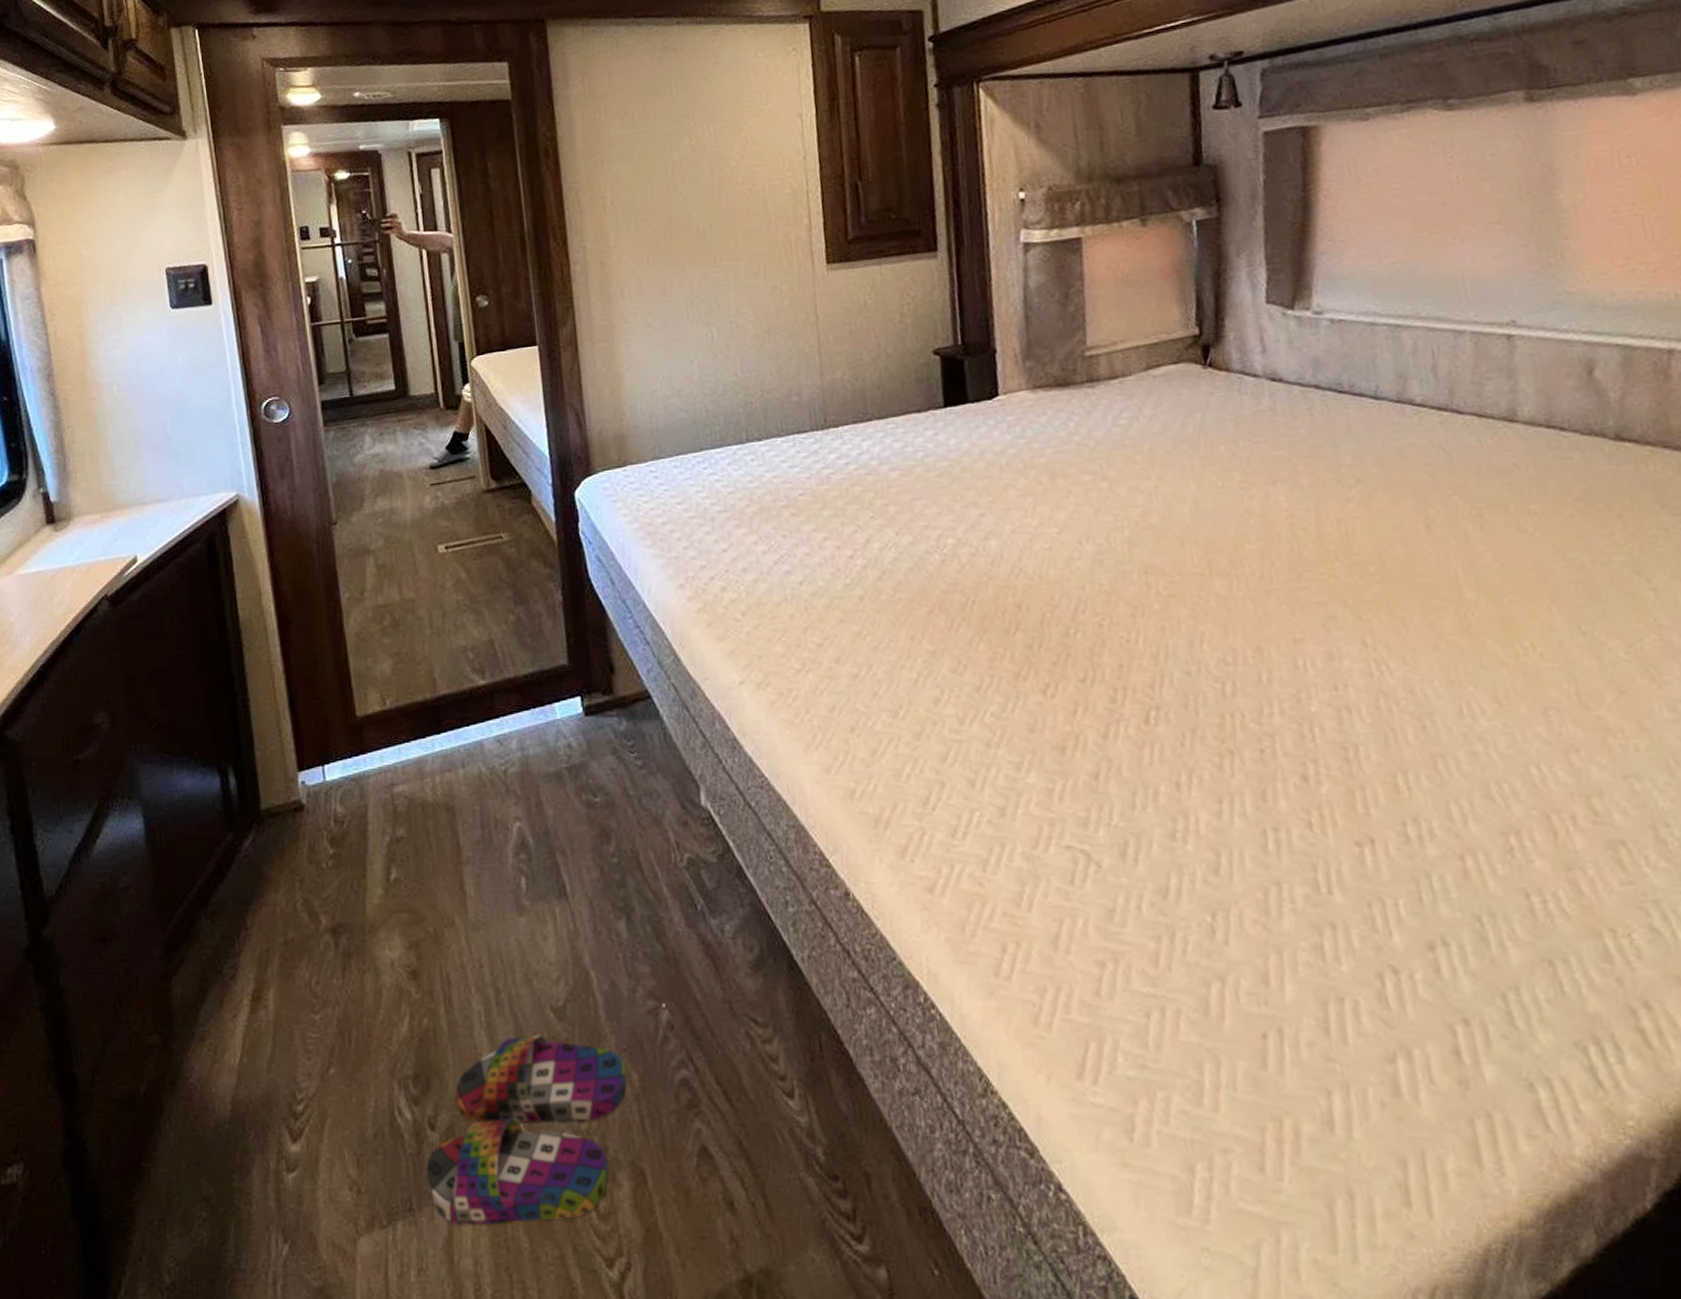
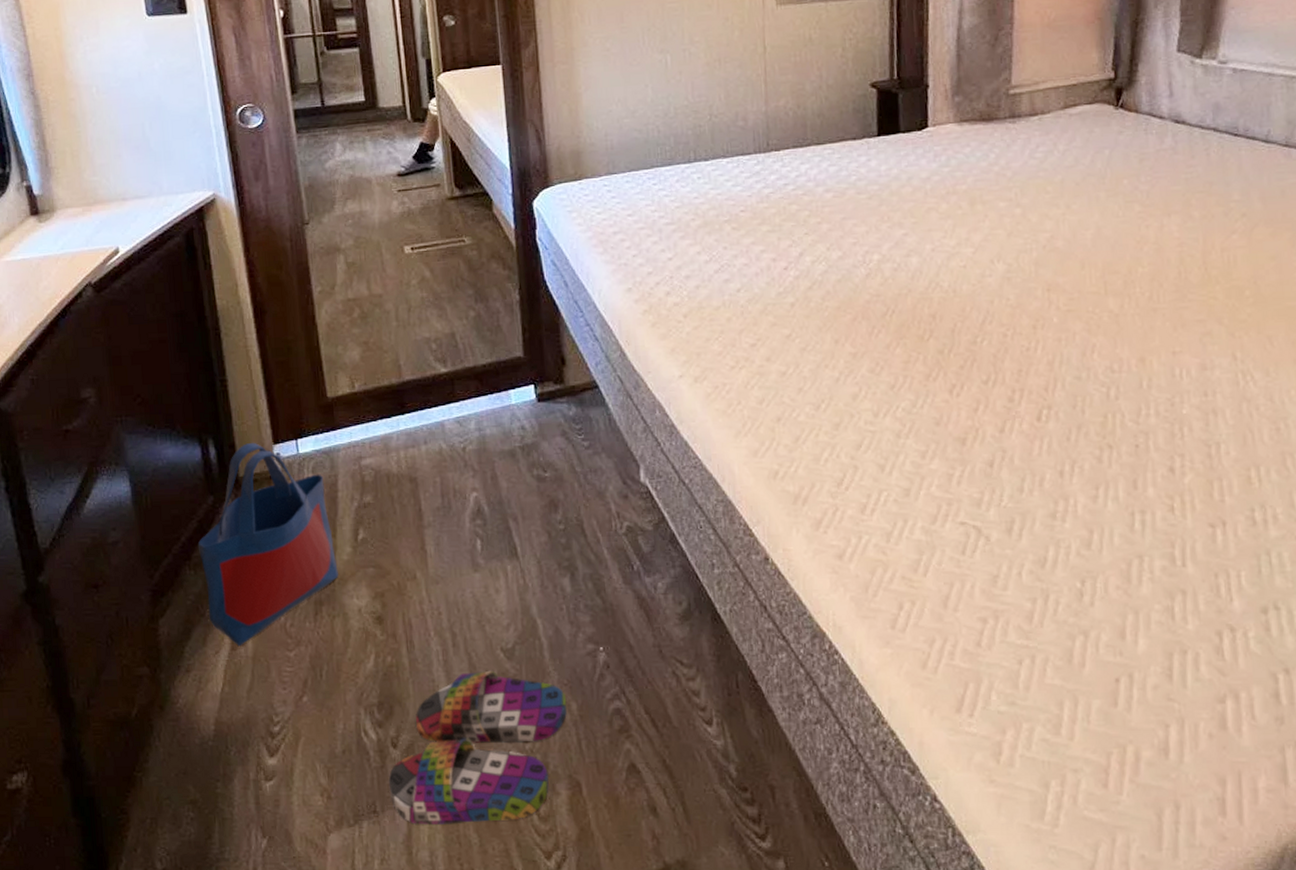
tote bag: none [215,769,369,1009] -> present [197,442,339,647]

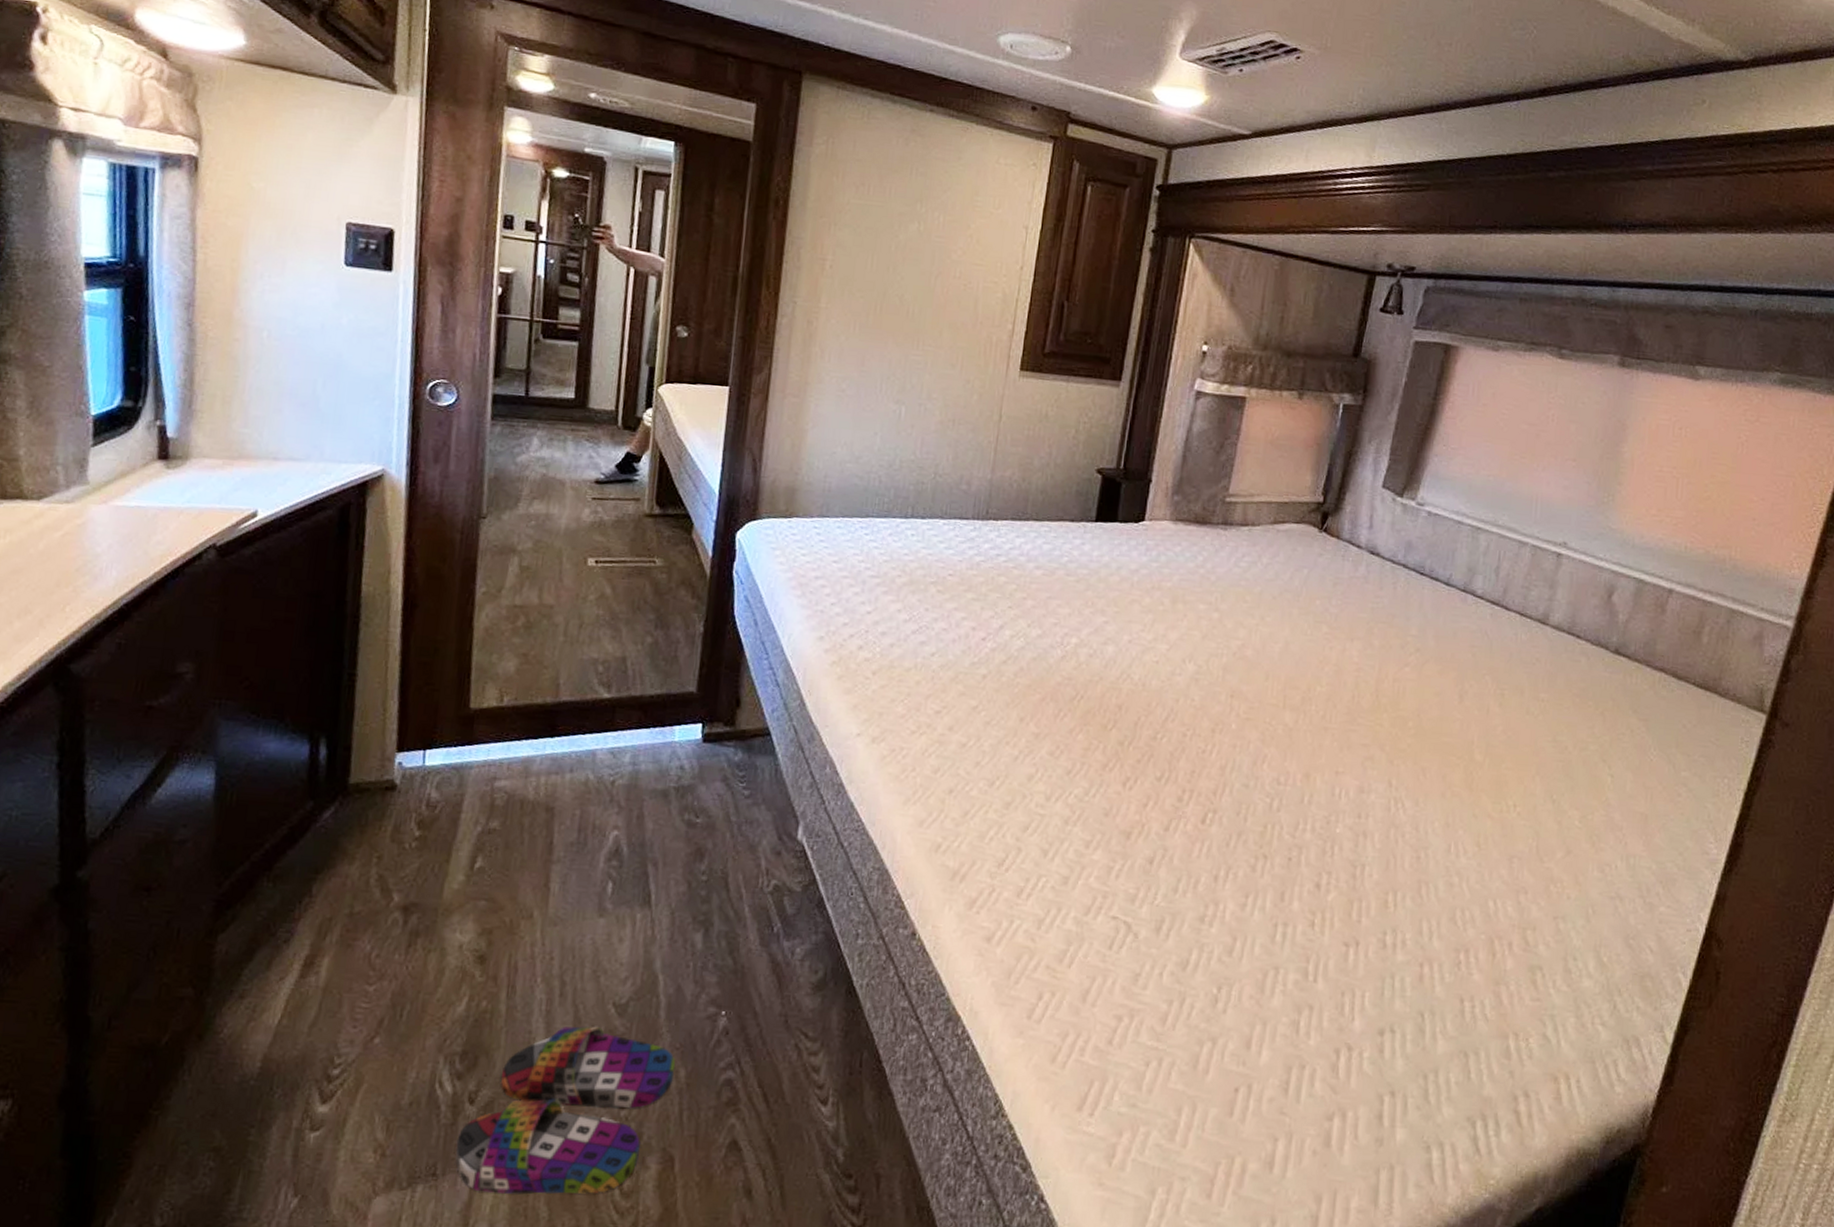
tote bag: present [197,442,339,647] -> none [280,746,448,975]

